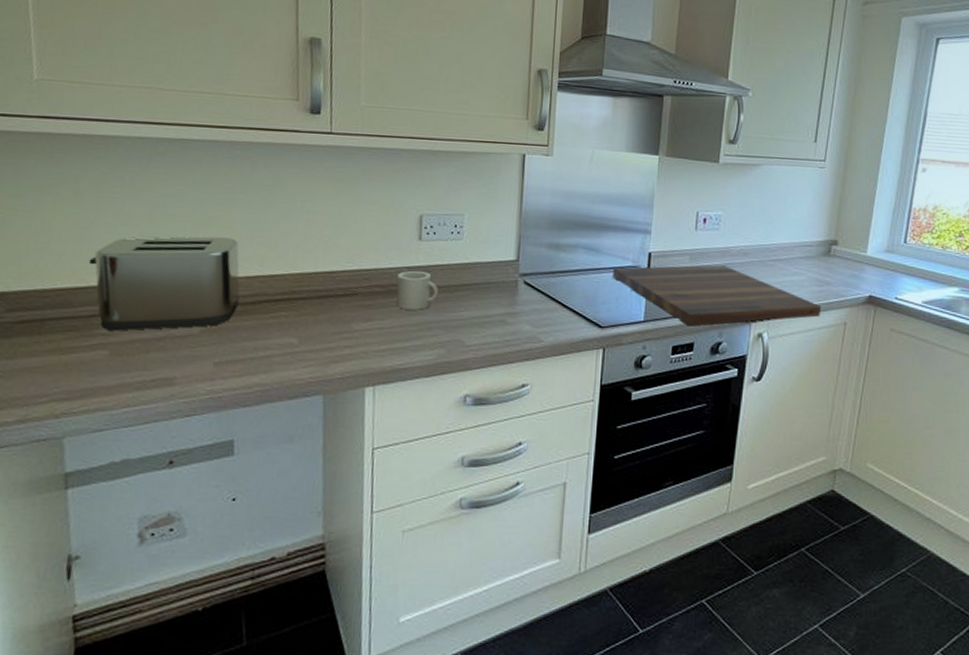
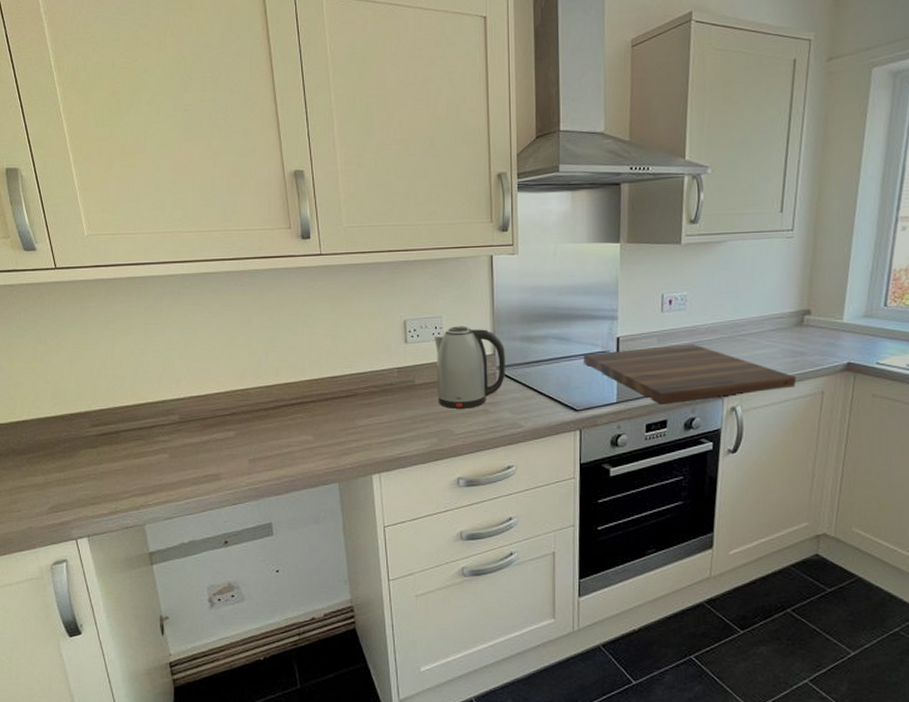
toaster: present [88,236,240,331] -> none [145,354,264,438]
mug: present [396,270,439,310] -> none [390,370,427,405]
kettle: none [450,226,530,318] -> present [434,326,506,409]

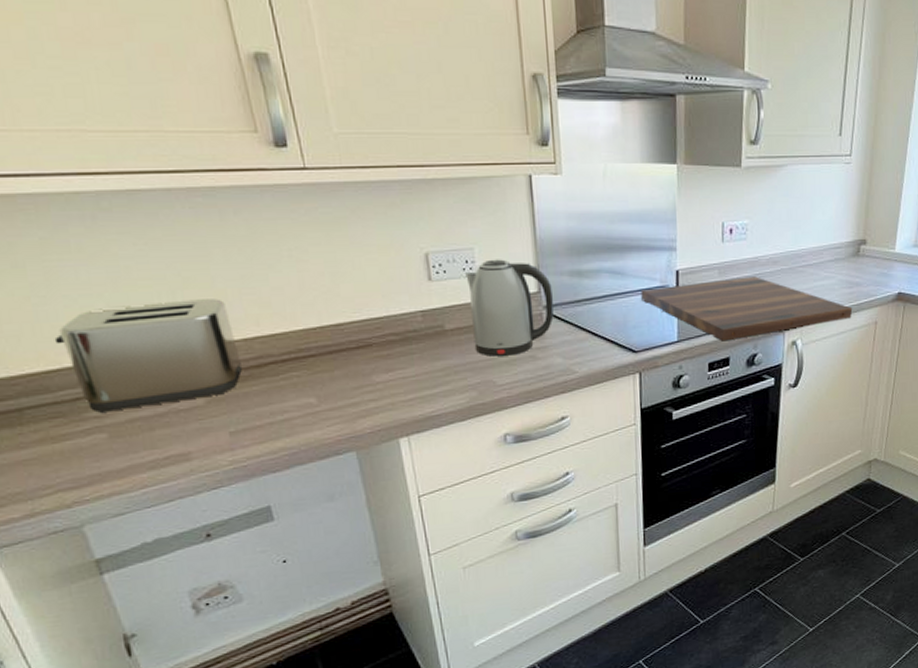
toaster: none [145,354,264,438] -> present [54,299,243,413]

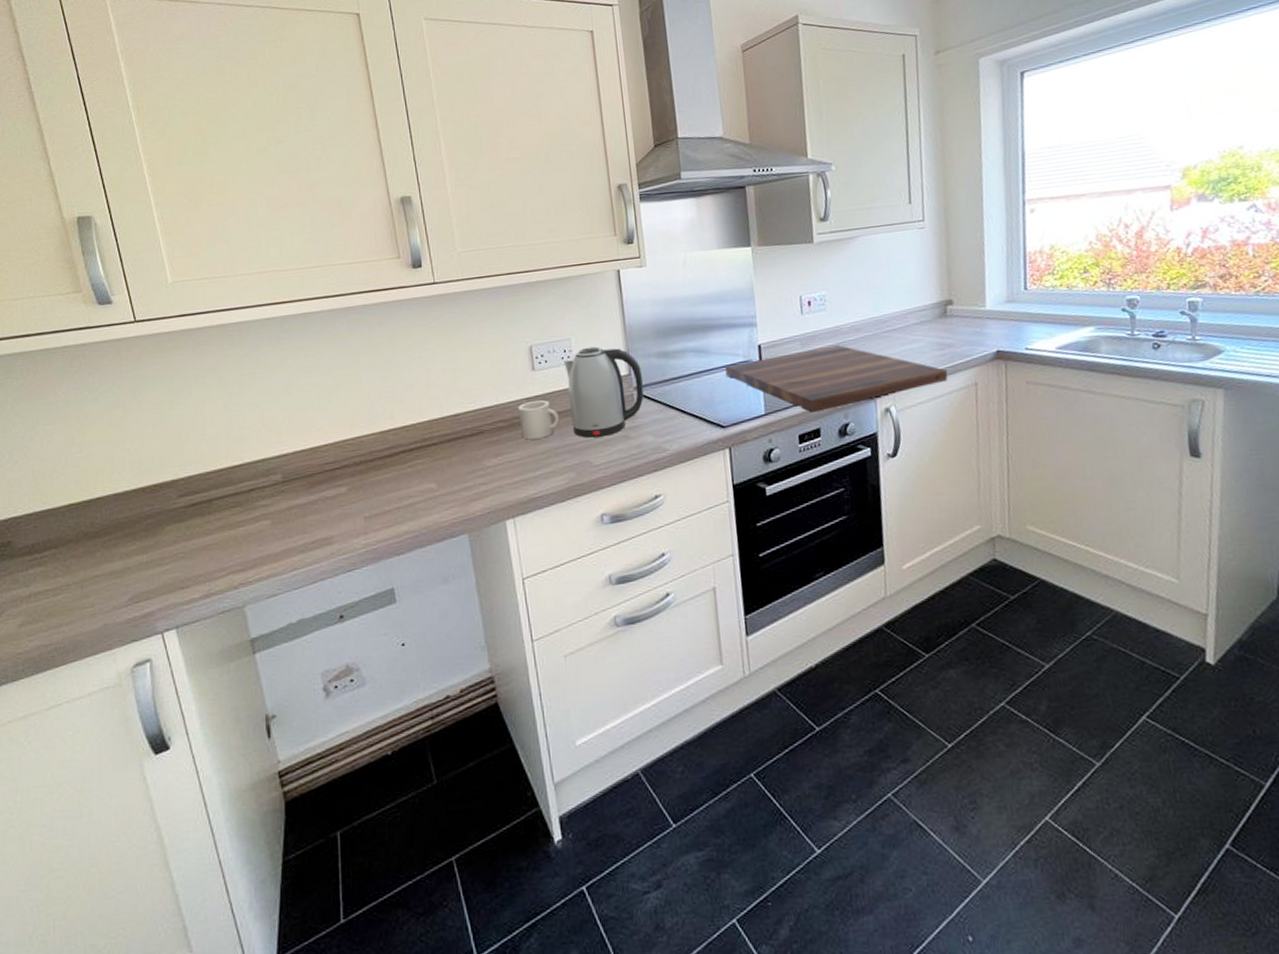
toaster: present [54,299,243,413] -> none [241,397,379,502]
mug: none [412,313,461,356] -> present [518,399,560,440]

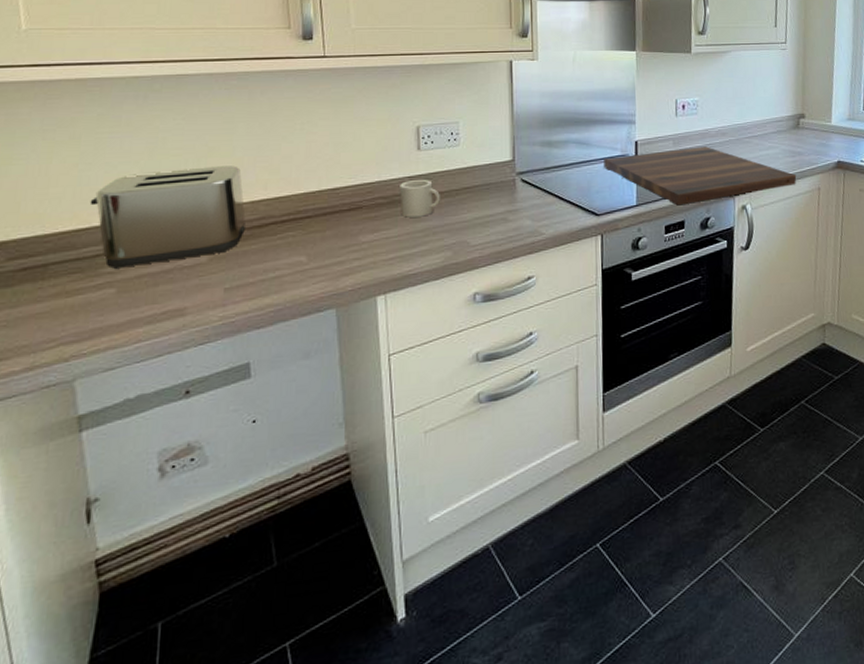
toaster: none [241,397,379,502] -> present [89,166,247,269]
kettle: present [564,346,644,438] -> none [450,131,526,219]

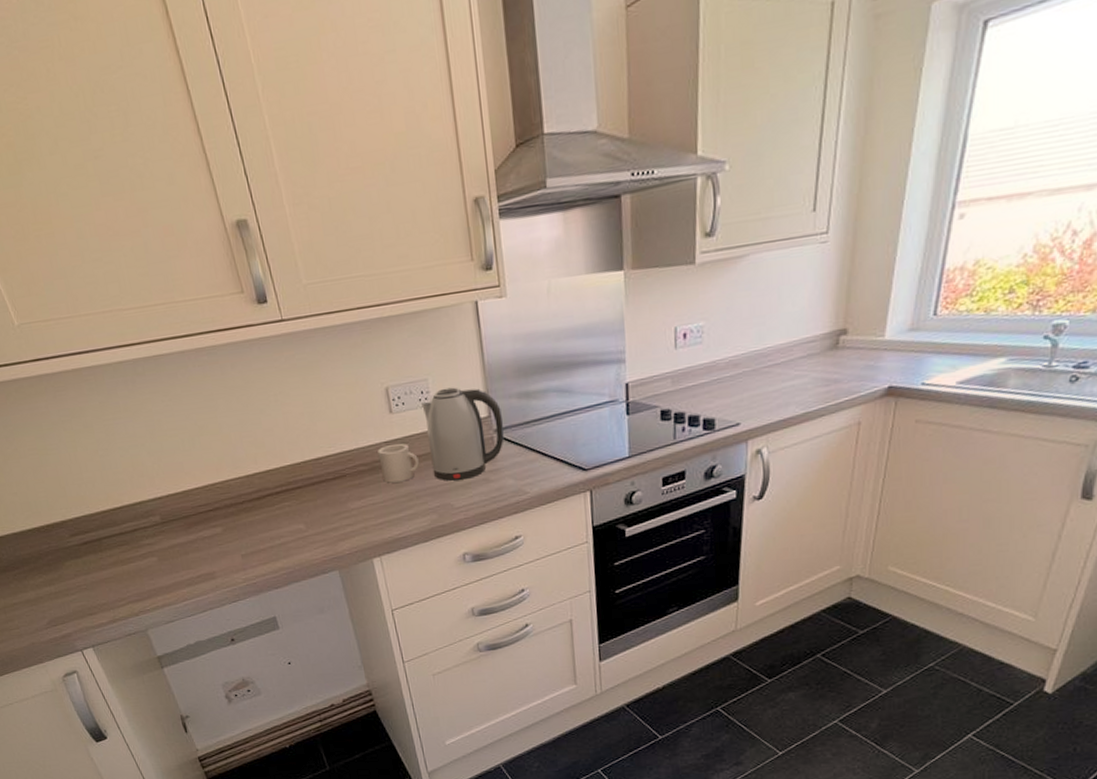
toaster: present [89,166,247,269] -> none [116,442,248,541]
kettle: none [450,131,526,219] -> present [421,387,504,481]
cutting board: present [604,146,797,206] -> none [589,382,830,454]

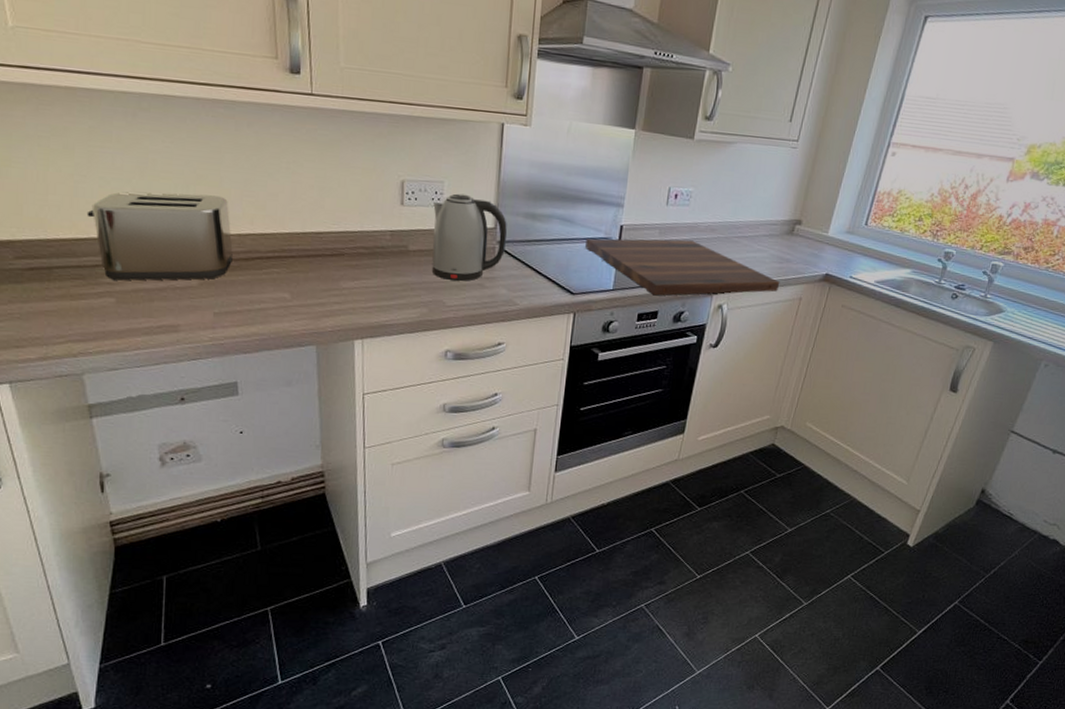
toaster: none [116,442,248,541] -> present [86,192,234,281]
mug: present [378,443,420,483] -> none [380,234,421,272]
cutting board: none [589,382,830,454] -> present [585,238,780,296]

